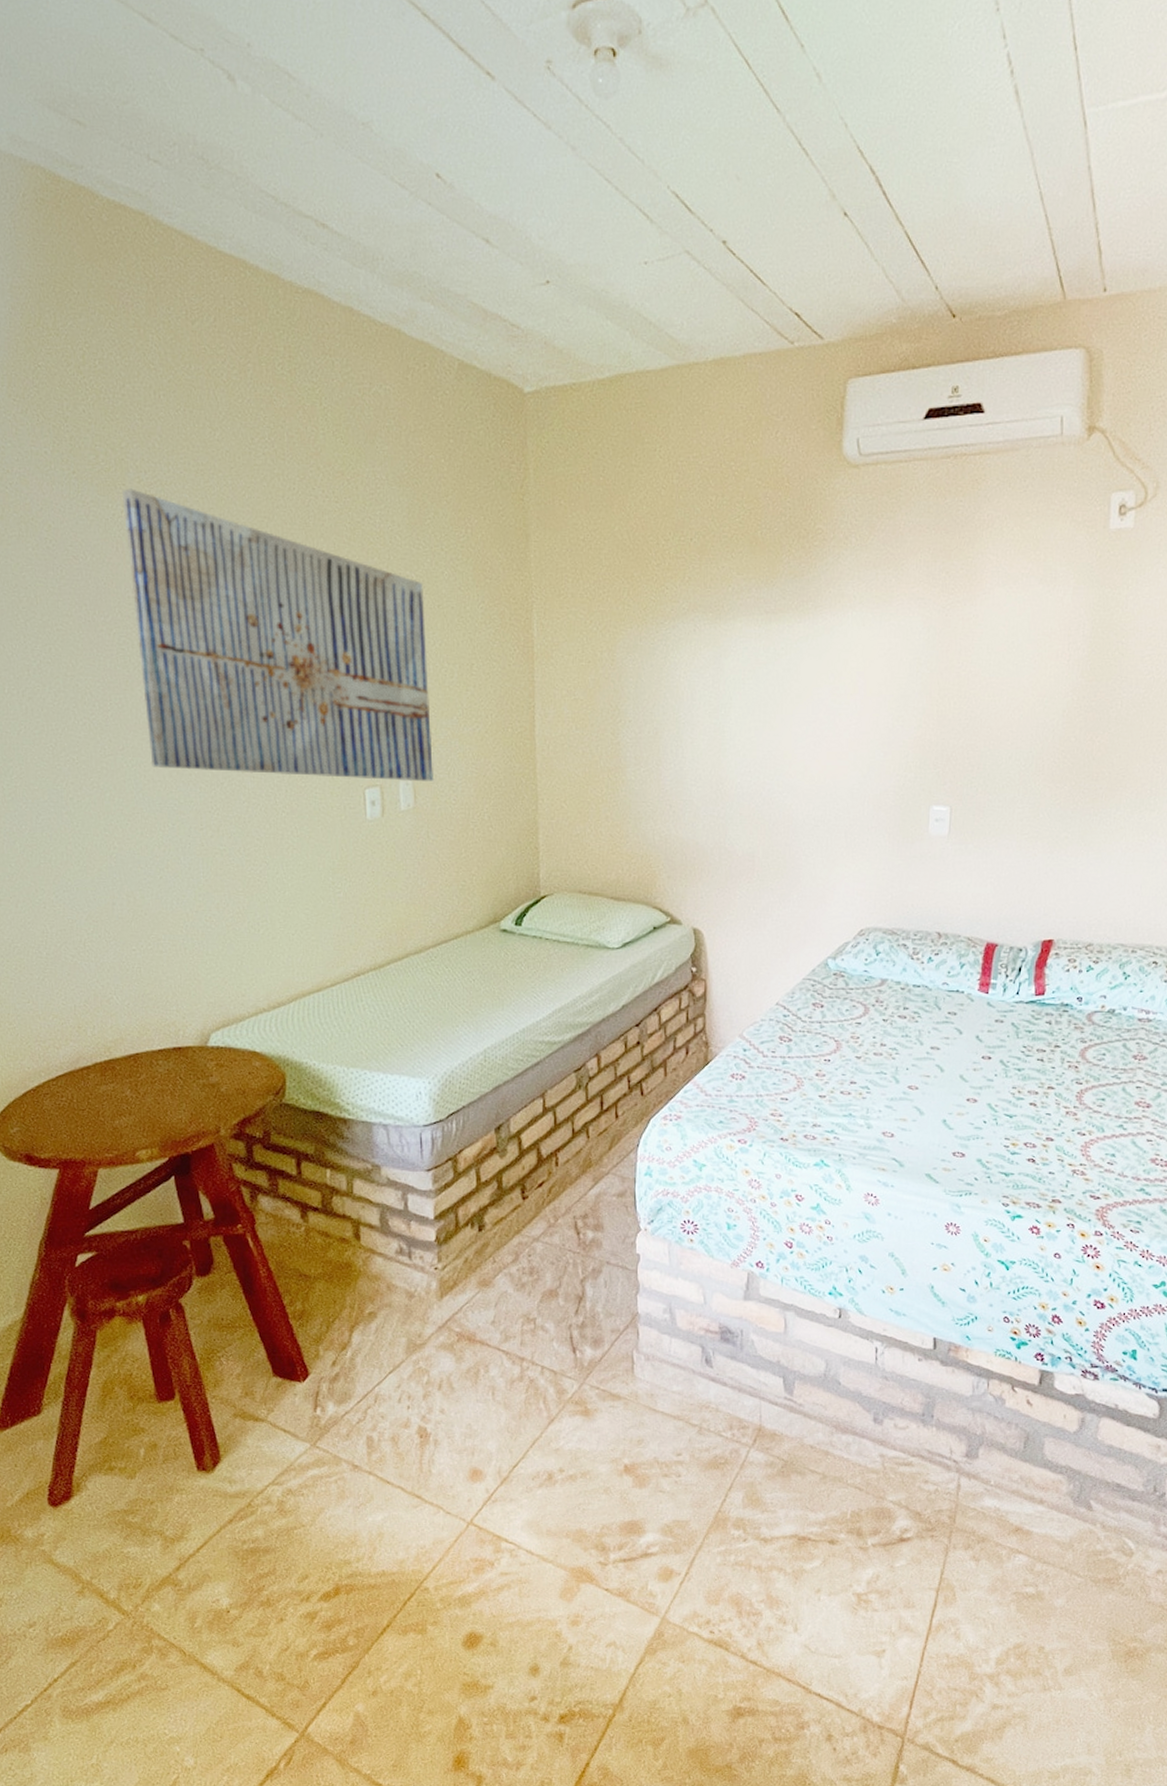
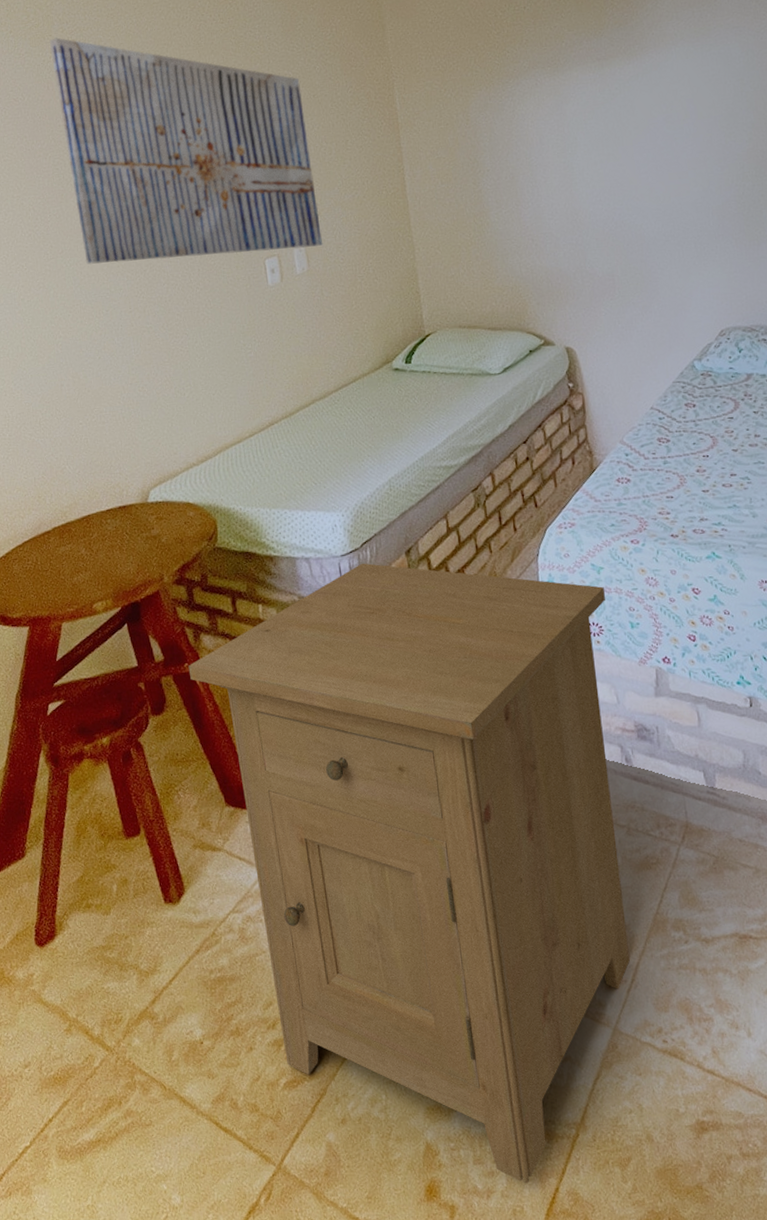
nightstand: none [241,1135,704,1758] -> present [188,563,630,1184]

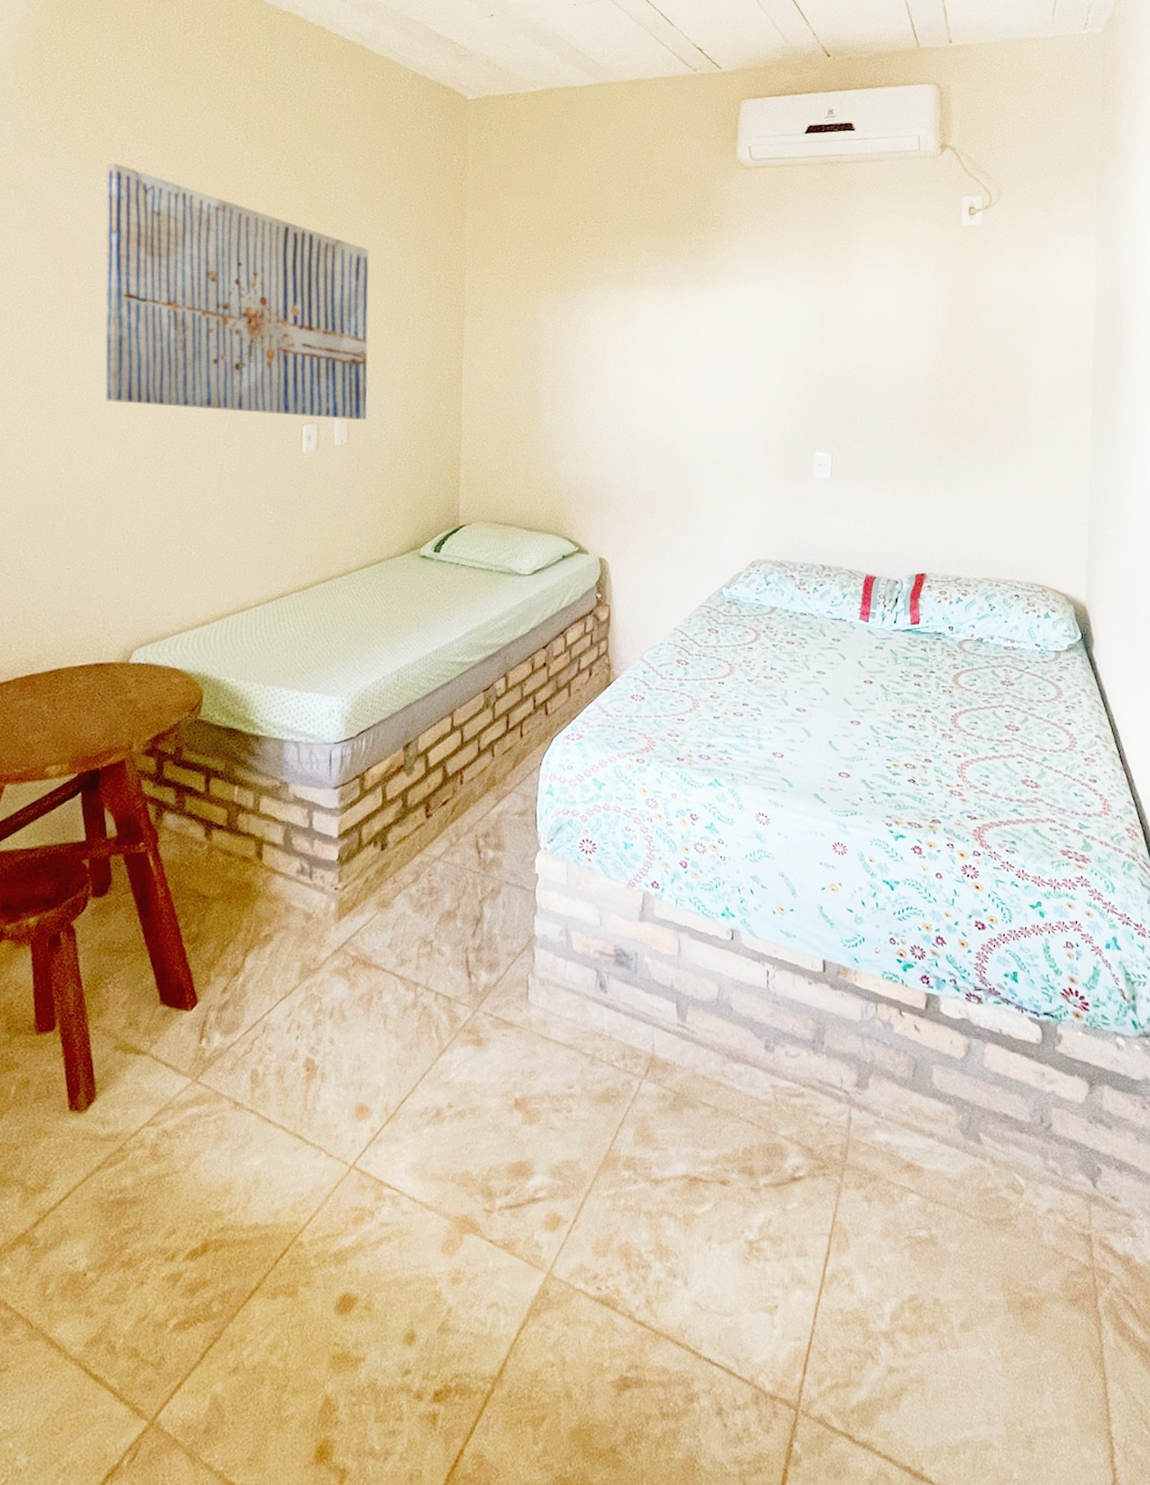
nightstand: present [188,563,630,1184] -> none [143,753,603,1445]

